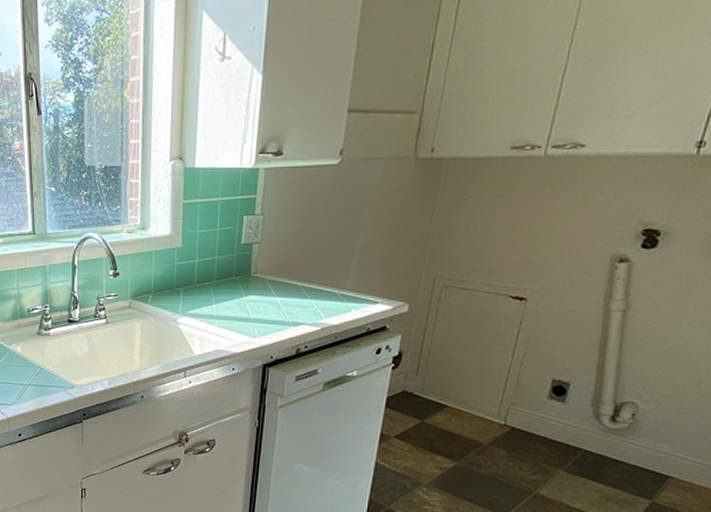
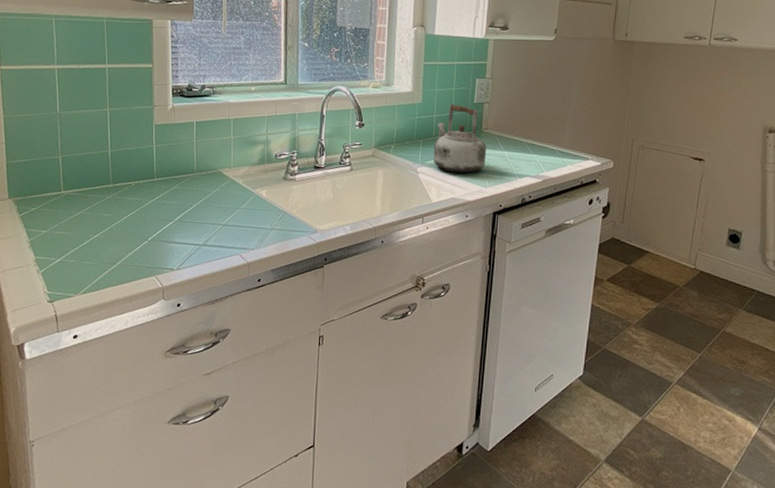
kettle: none [195,246,256,322] -> present [432,103,487,173]

